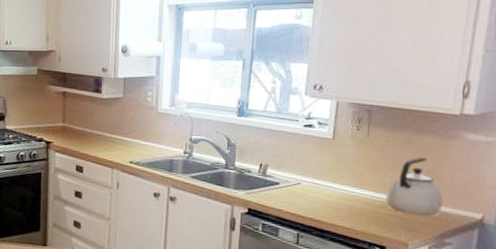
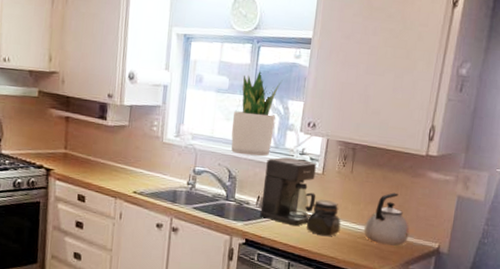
planter: none [228,35,283,123] -> present [231,71,283,157]
coffee maker: none [263,122,327,195] -> present [260,157,316,226]
jar: none [316,166,358,205] -> present [306,199,341,236]

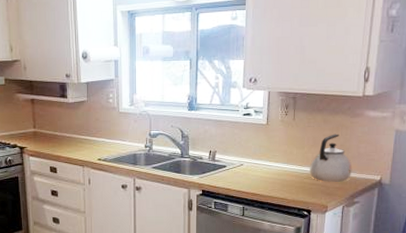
planter: present [231,71,283,157] -> none [180,36,223,115]
coffee maker: present [260,157,316,226] -> none [213,112,263,174]
jar: present [306,199,341,236] -> none [256,148,288,179]

